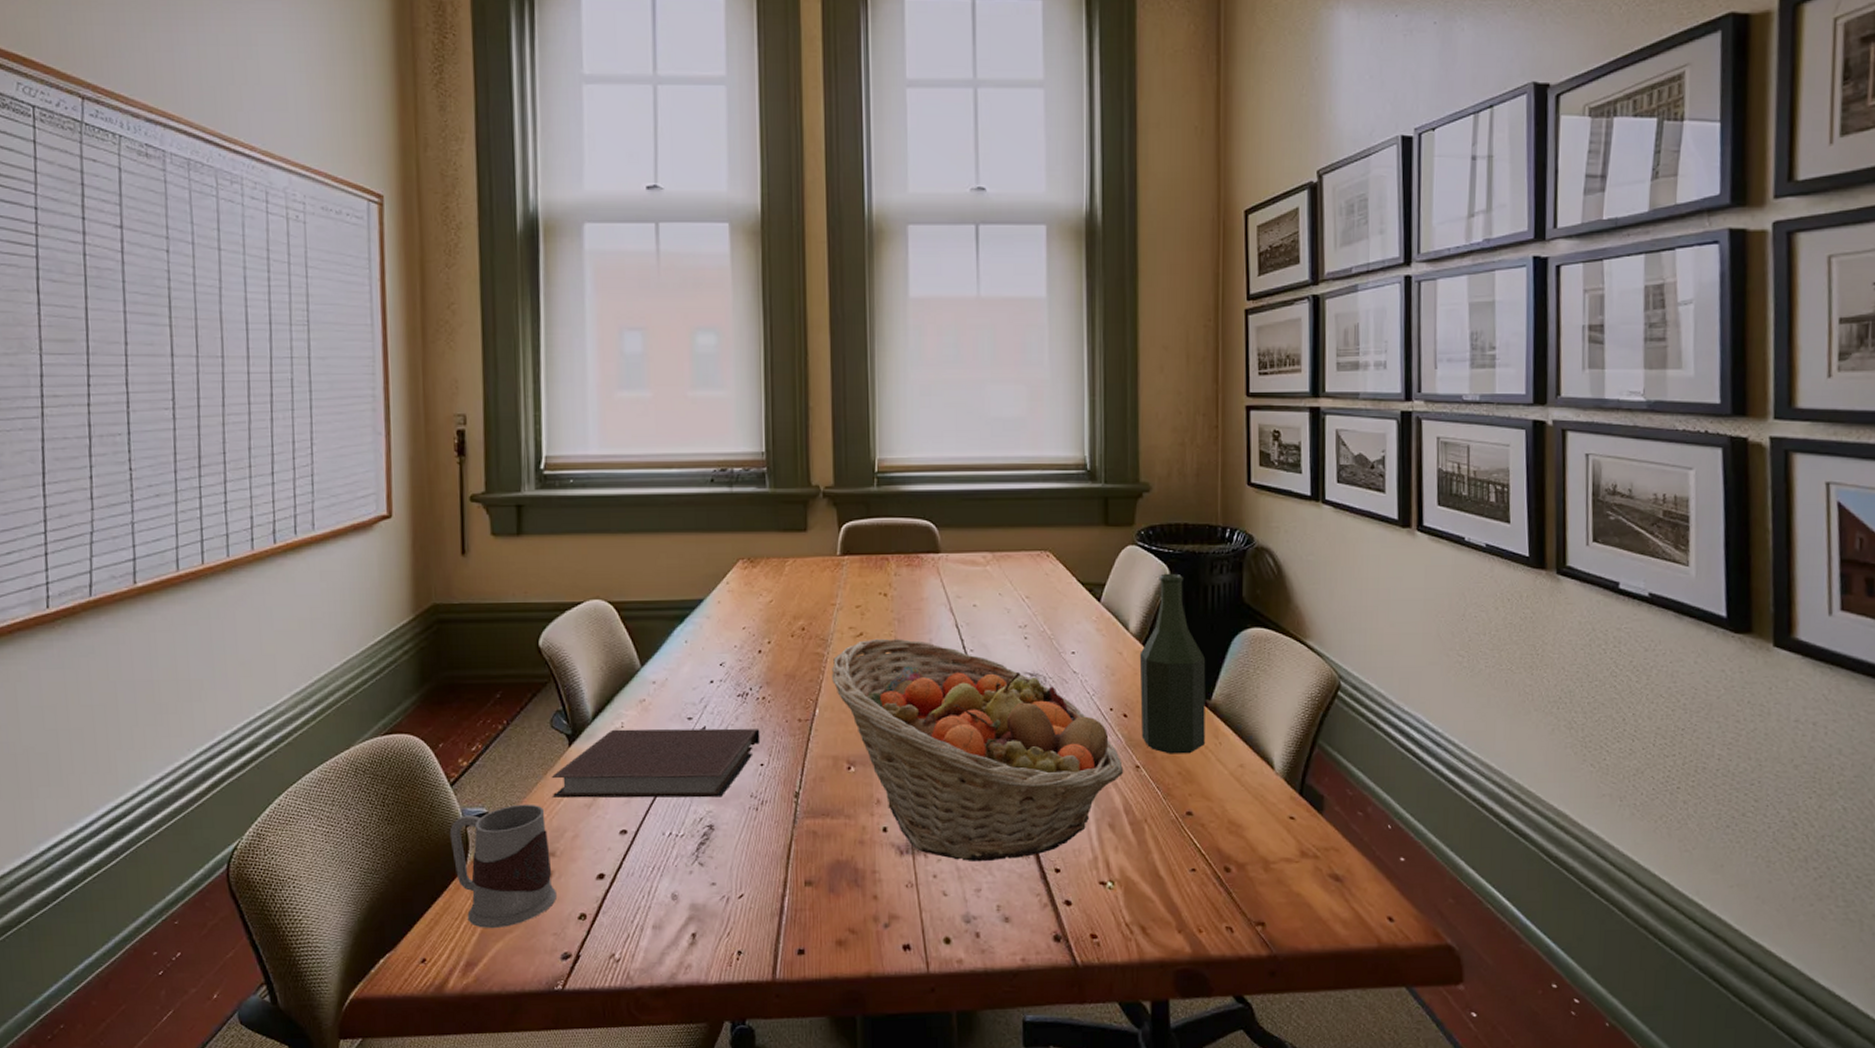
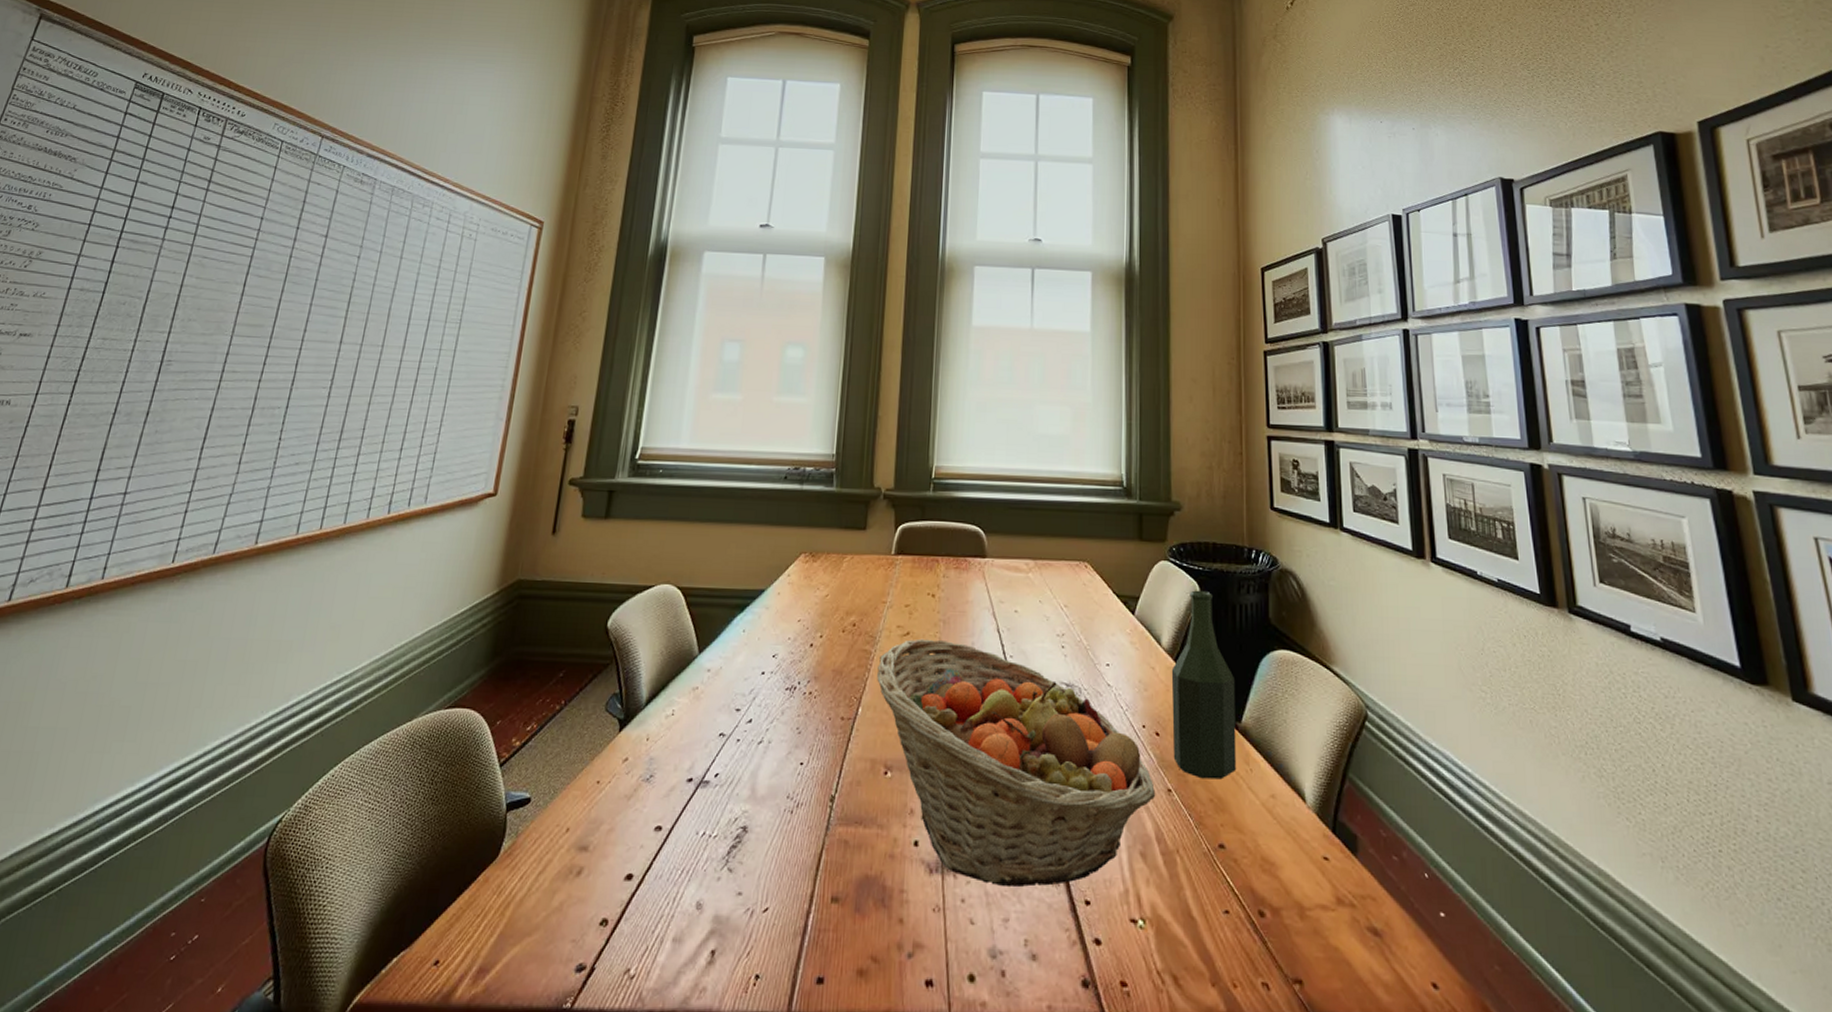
mug: present [449,804,556,929] -> none [487,790,586,930]
notebook: present [551,728,761,799] -> none [594,716,804,797]

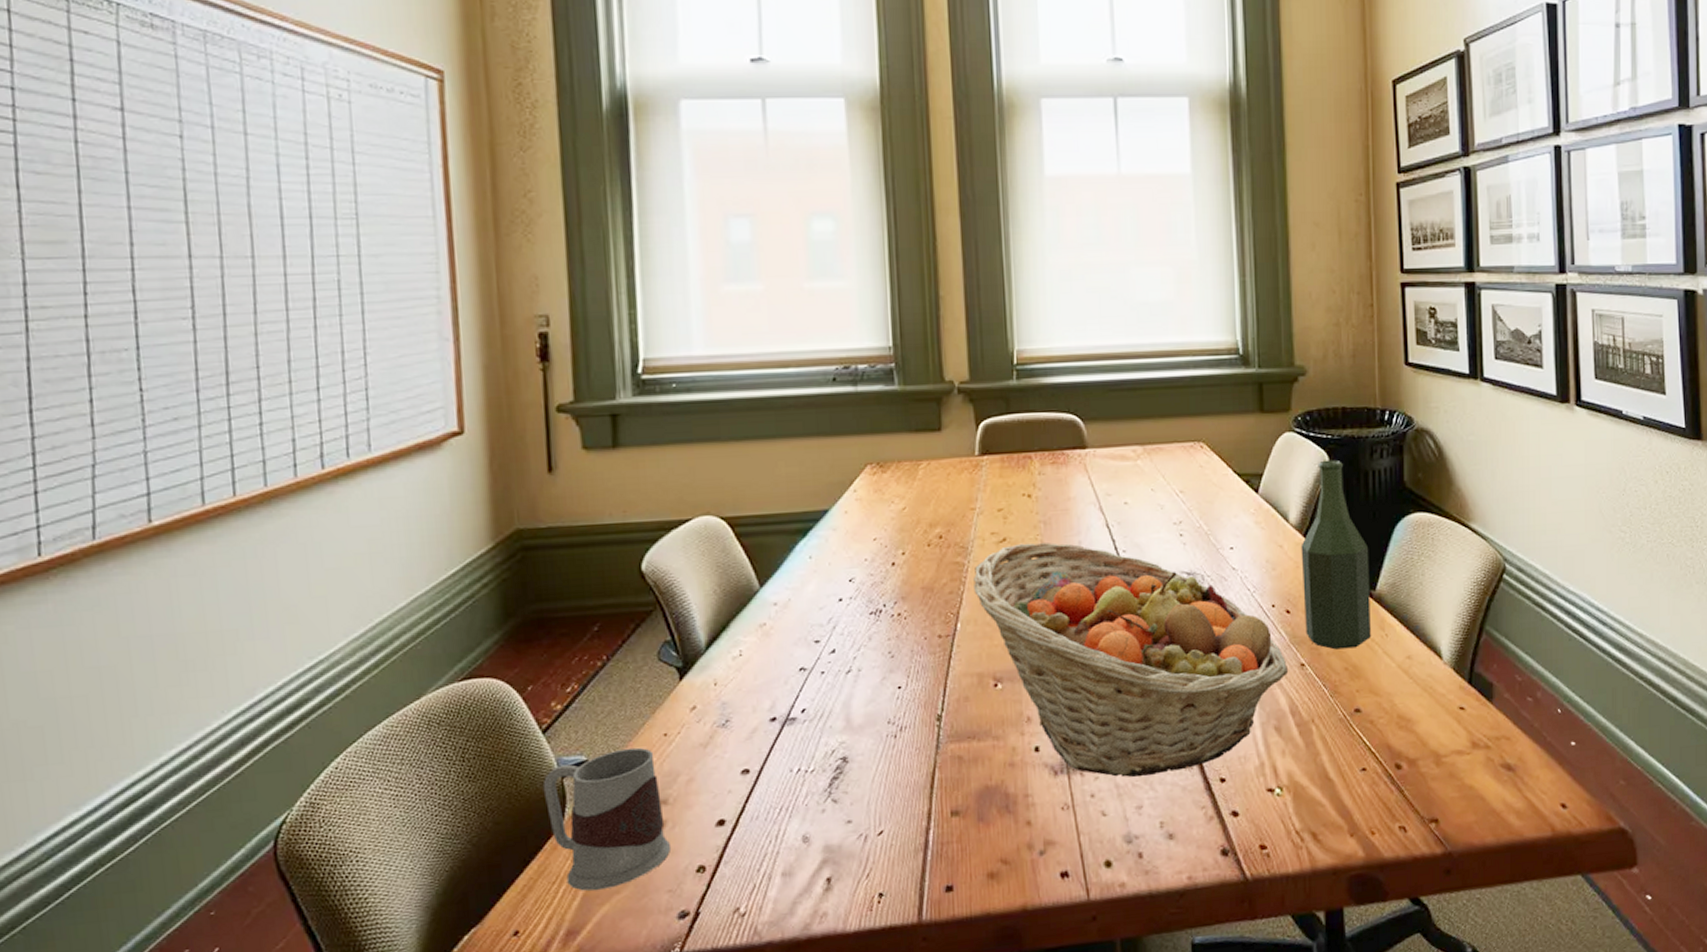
mug: none [487,790,586,930] -> present [542,747,670,891]

